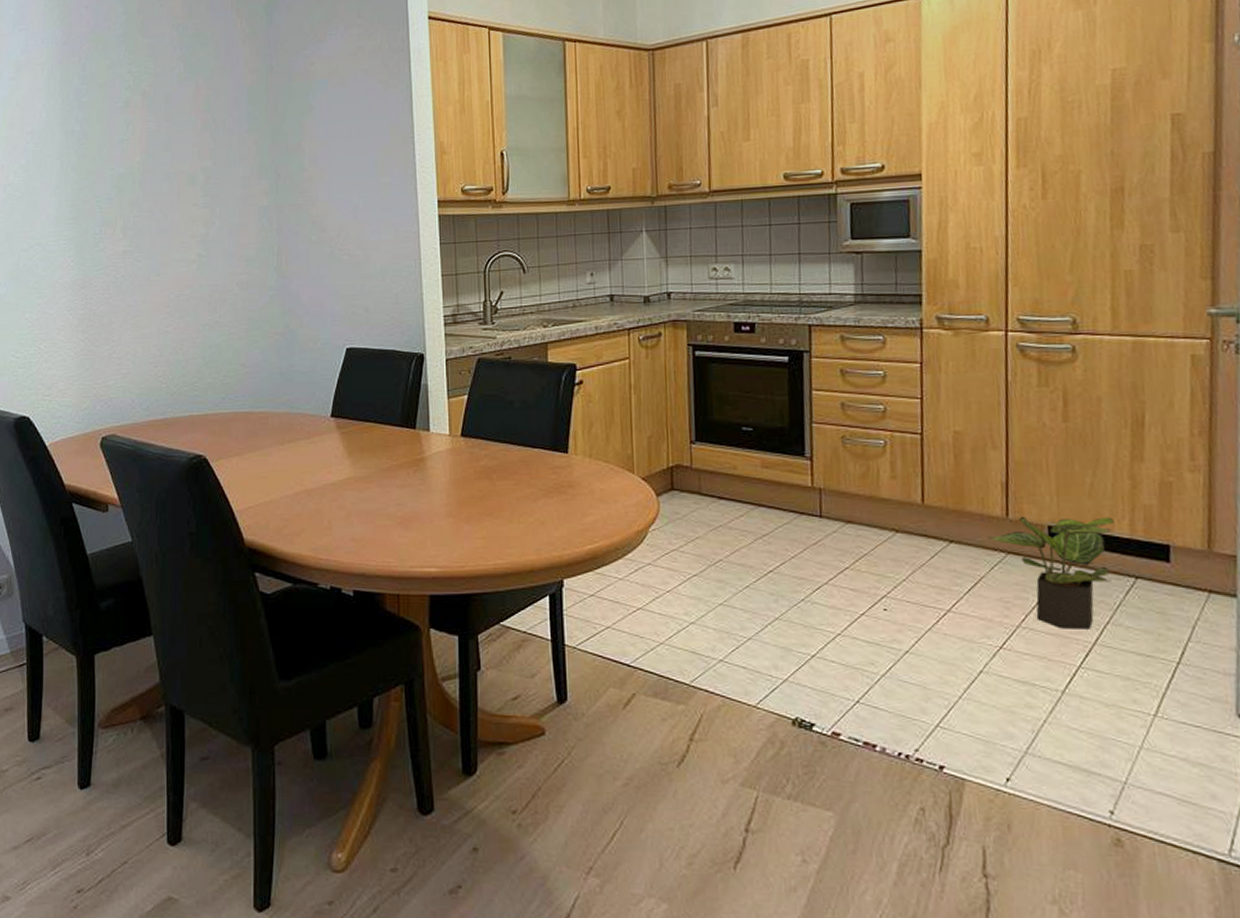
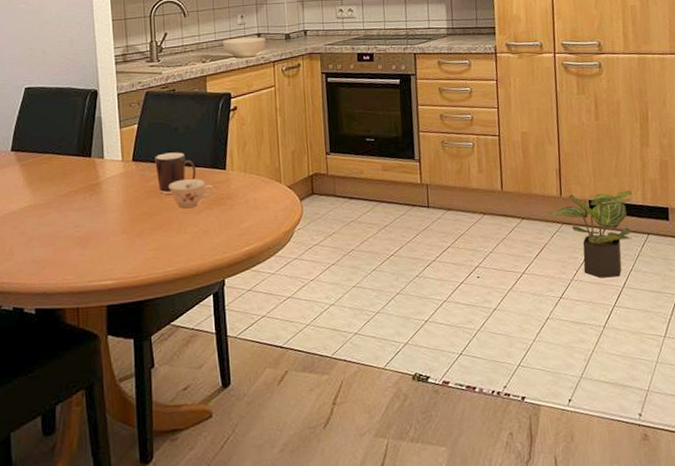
mug: none [486,429,533,478] -> present [155,152,196,195]
teacup: none [501,462,553,494] -> present [169,179,214,208]
bowl: none [567,299,620,324] -> present [222,37,266,58]

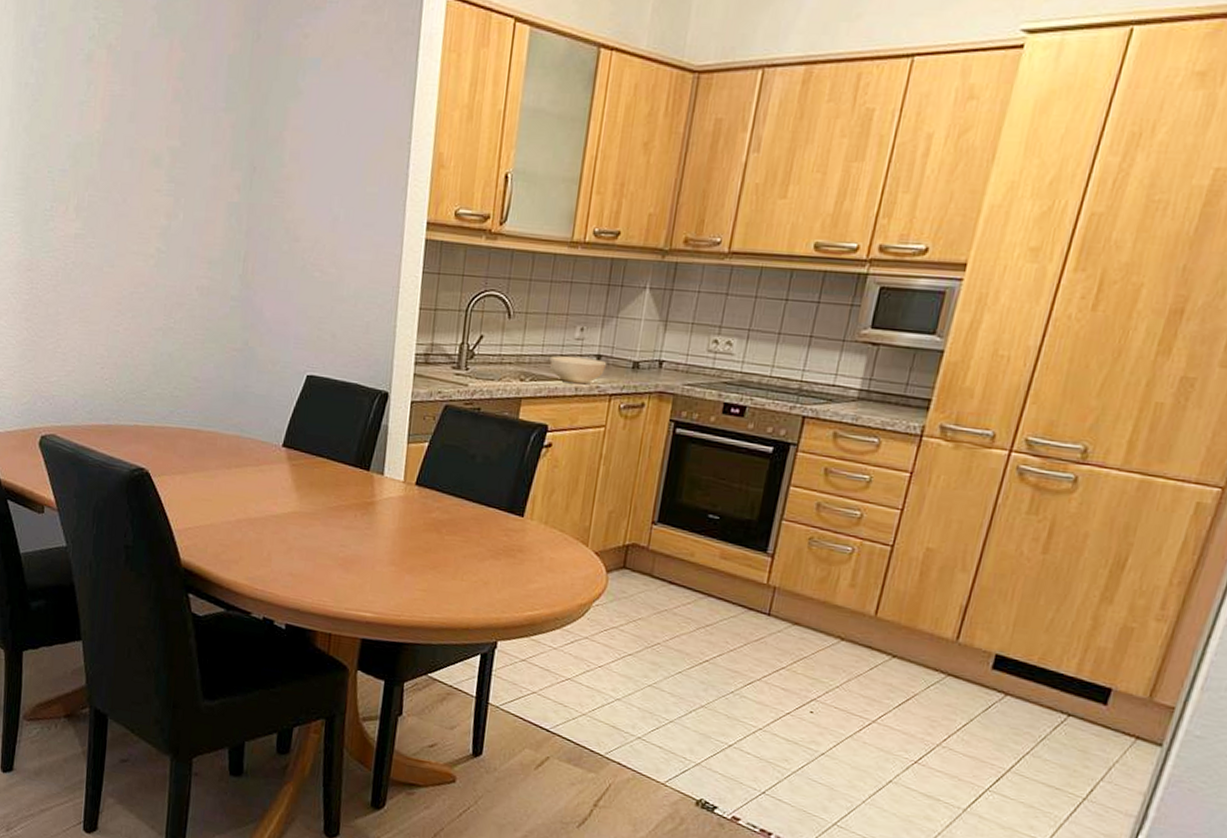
mug: present [155,152,196,195] -> none [440,482,488,533]
teacup: present [169,179,214,208] -> none [452,518,505,553]
potted plant: present [548,190,633,278] -> none [931,641,1065,757]

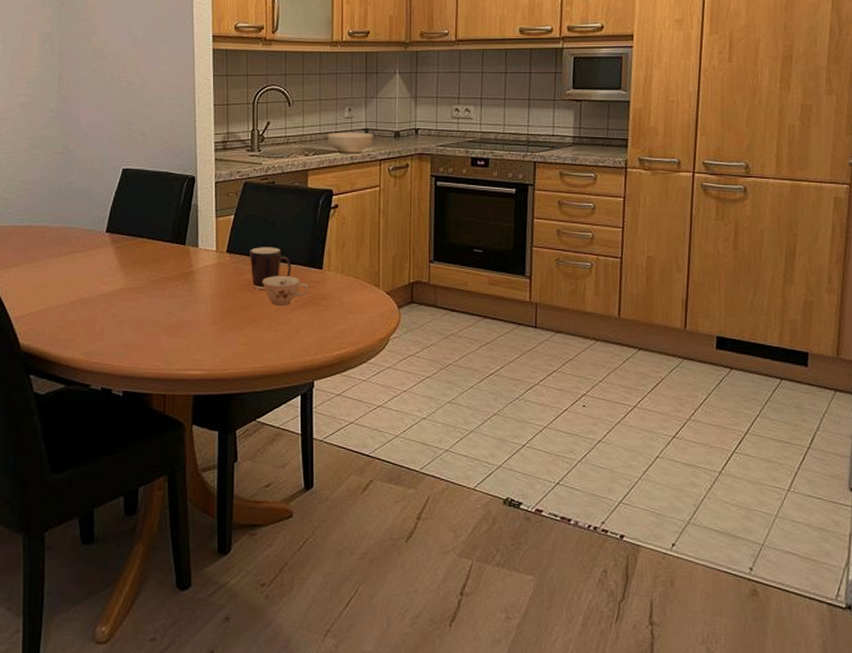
mug: none [440,482,488,533] -> present [250,247,292,290]
teacup: none [452,518,505,553] -> present [262,276,308,305]

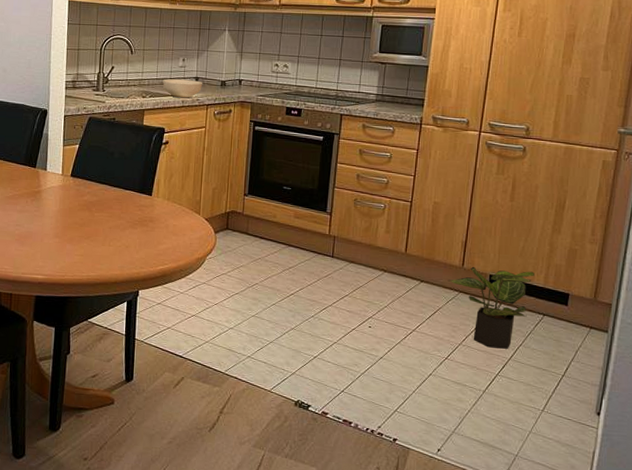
mug: present [250,247,292,290] -> none [90,173,126,211]
teacup: present [262,276,308,305] -> none [100,199,139,224]
potted plant: none [669,328,768,421] -> present [447,266,536,349]

